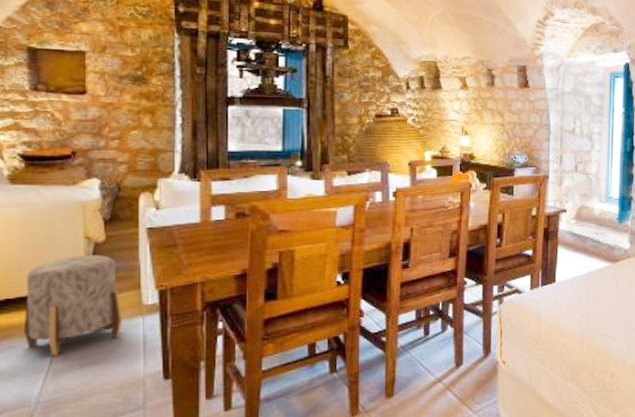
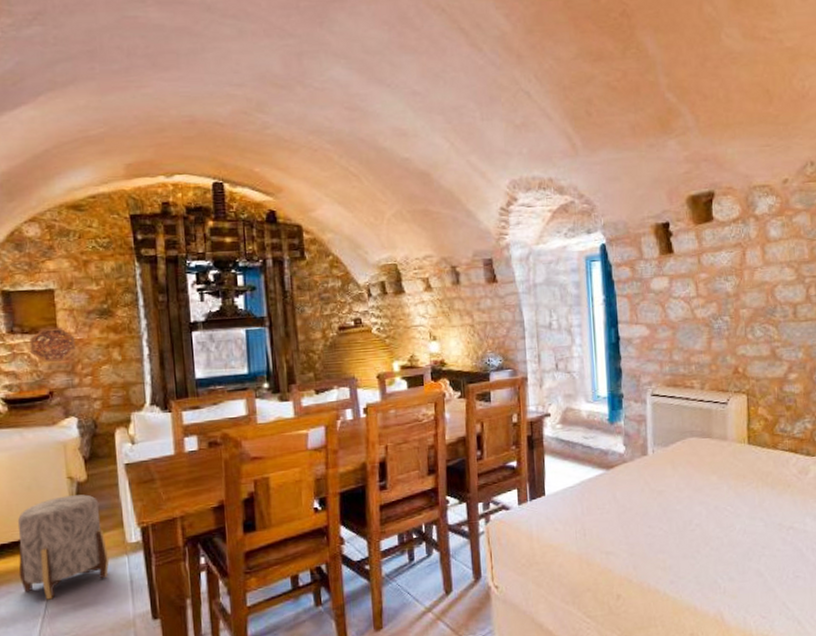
decorative platter: none [54,89,104,123] -> present [29,327,76,362]

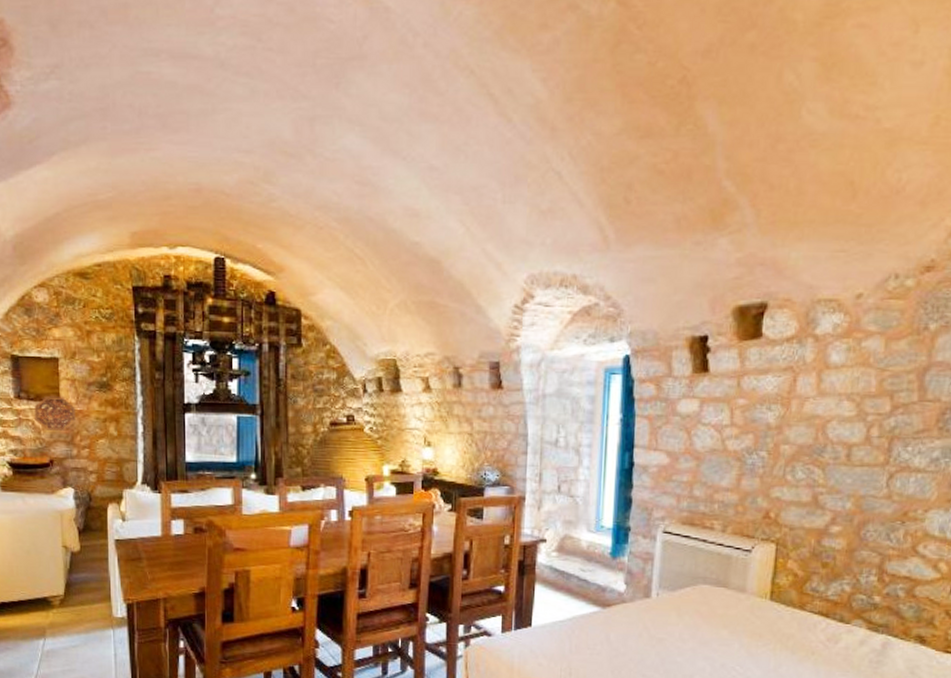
stool: present [17,494,110,600] -> none [16,564,97,661]

